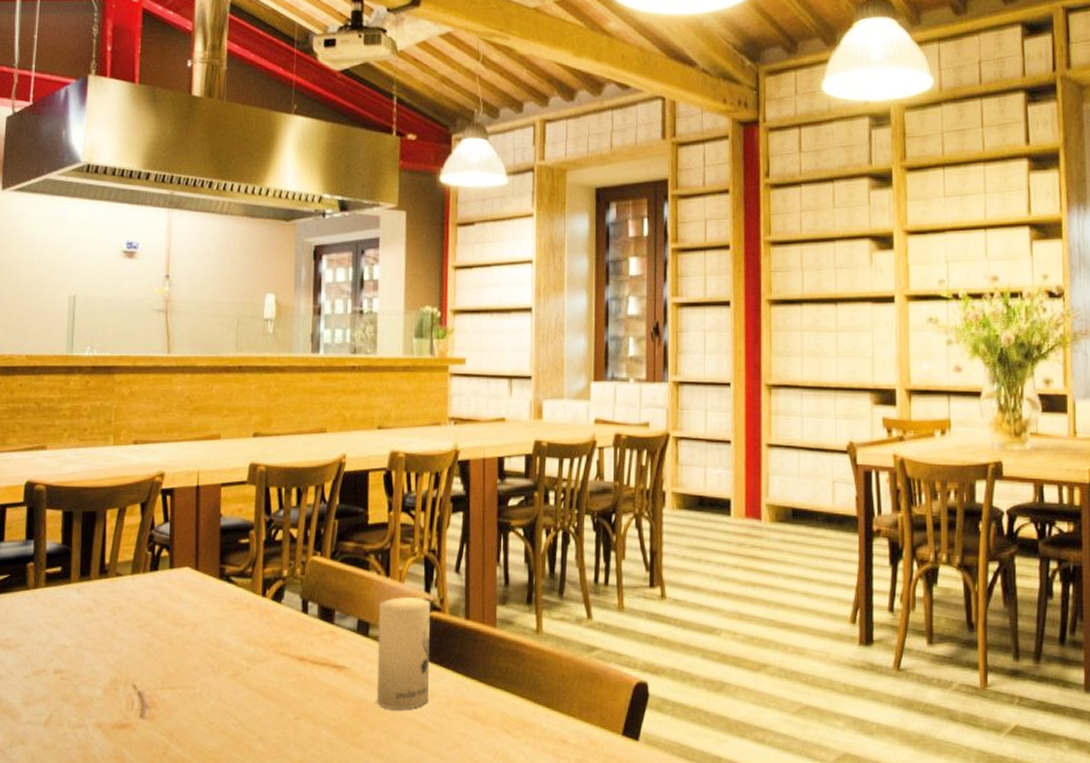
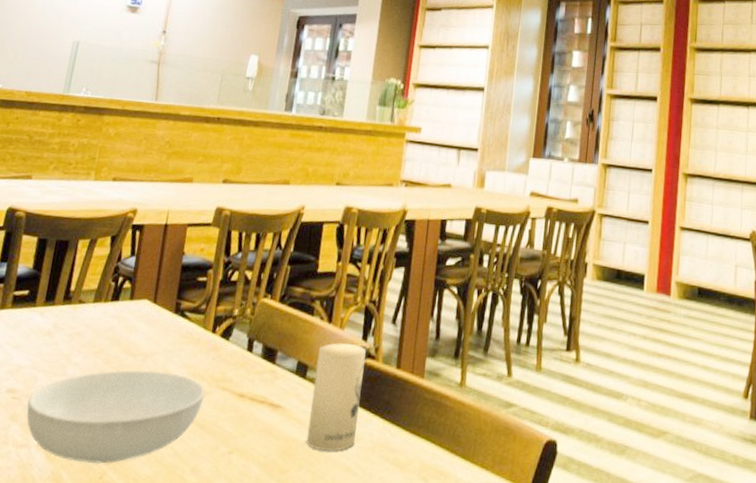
serving bowl: none [77,640,262,739] -> present [26,370,205,464]

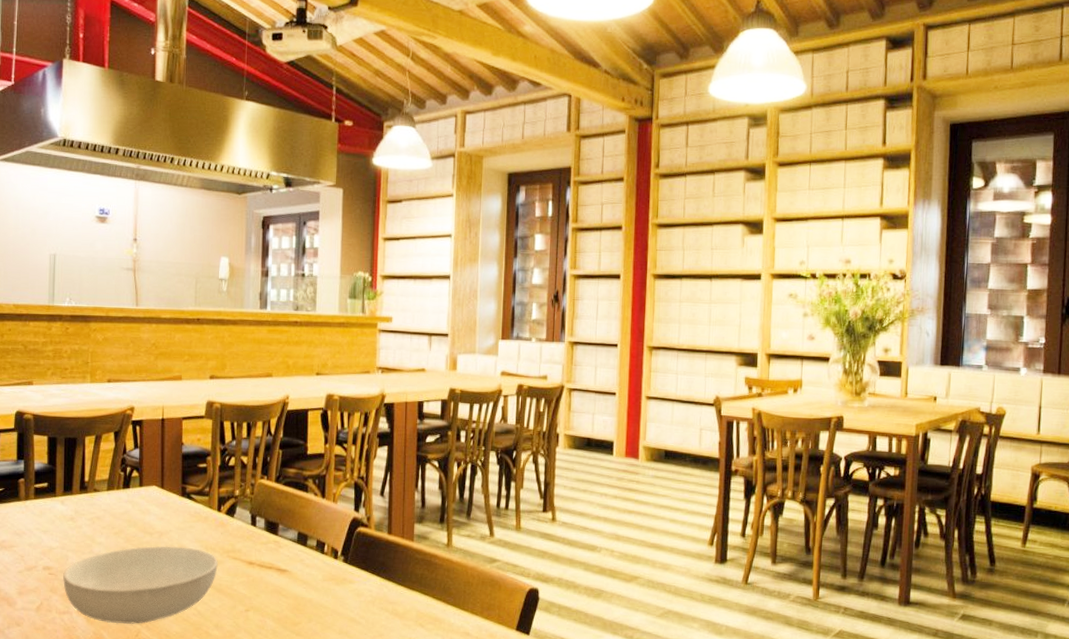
candle: present [306,343,366,451] -> none [313,515,359,606]

